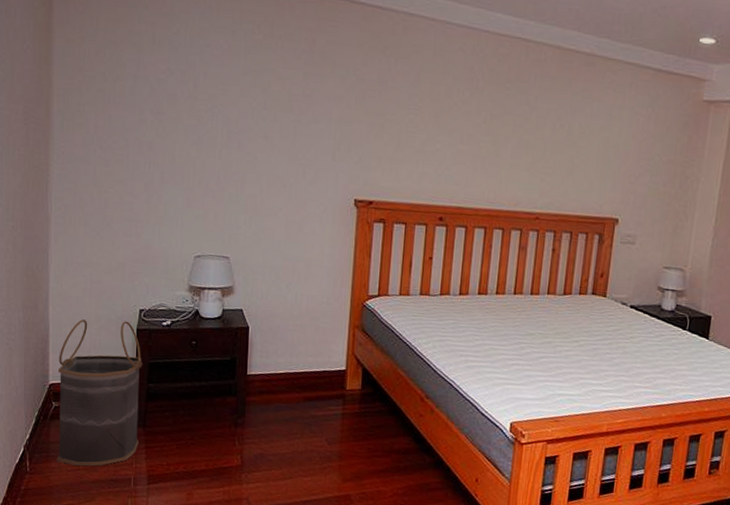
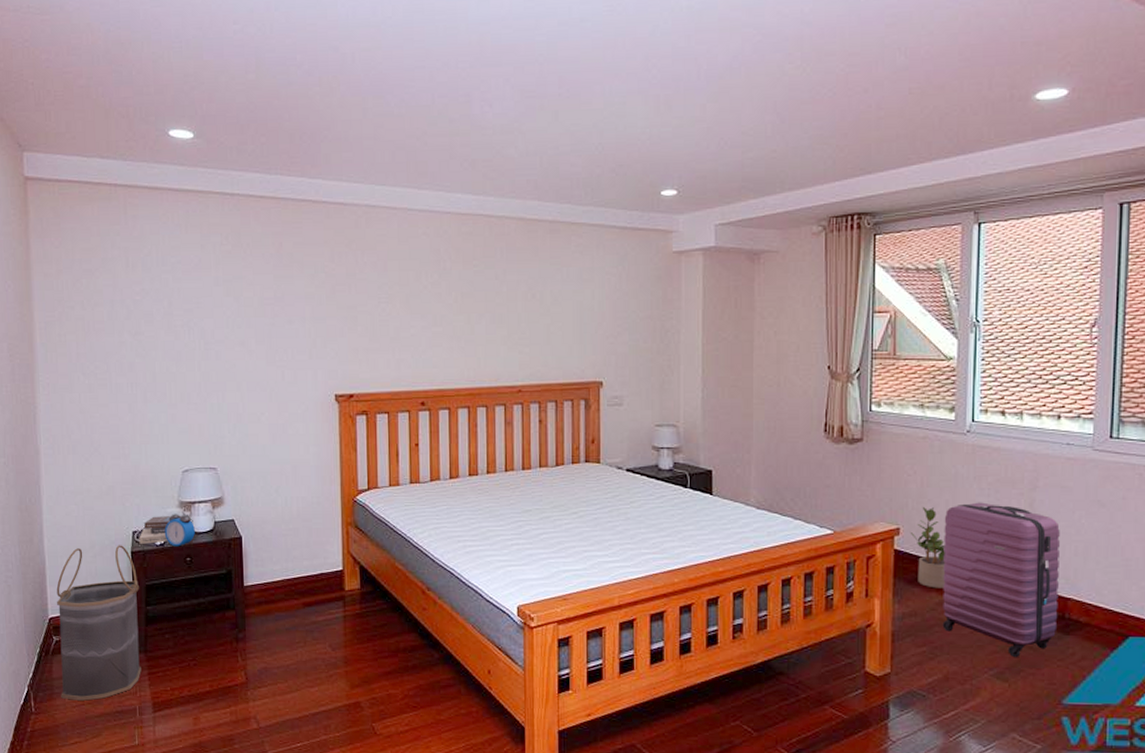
books: none [146,297,202,324] -> present [139,515,193,545]
alarm clock: none [172,297,203,330] -> present [164,514,195,547]

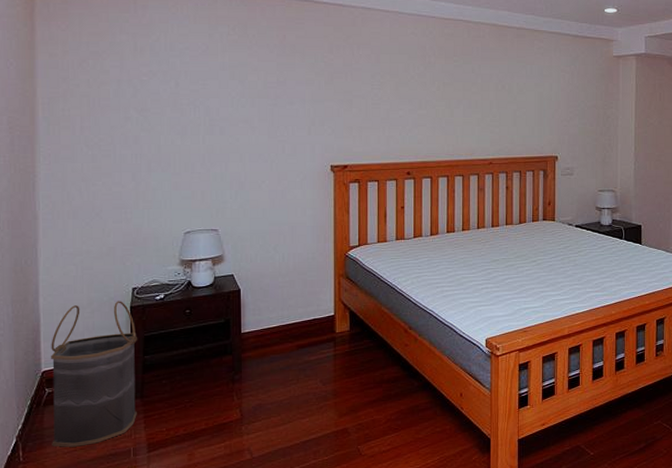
books: present [139,515,193,545] -> none [139,272,194,300]
alarm clock: present [164,514,195,547] -> none [164,271,195,301]

